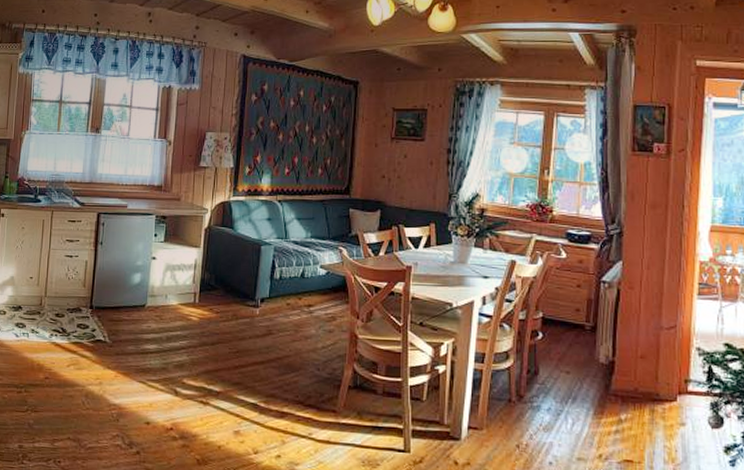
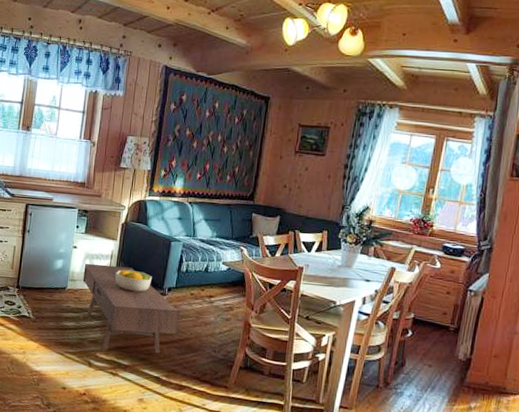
coffee table: none [164,275,276,376] -> present [83,263,180,353]
fruit bowl: none [200,280,243,306] -> present [115,269,153,293]

